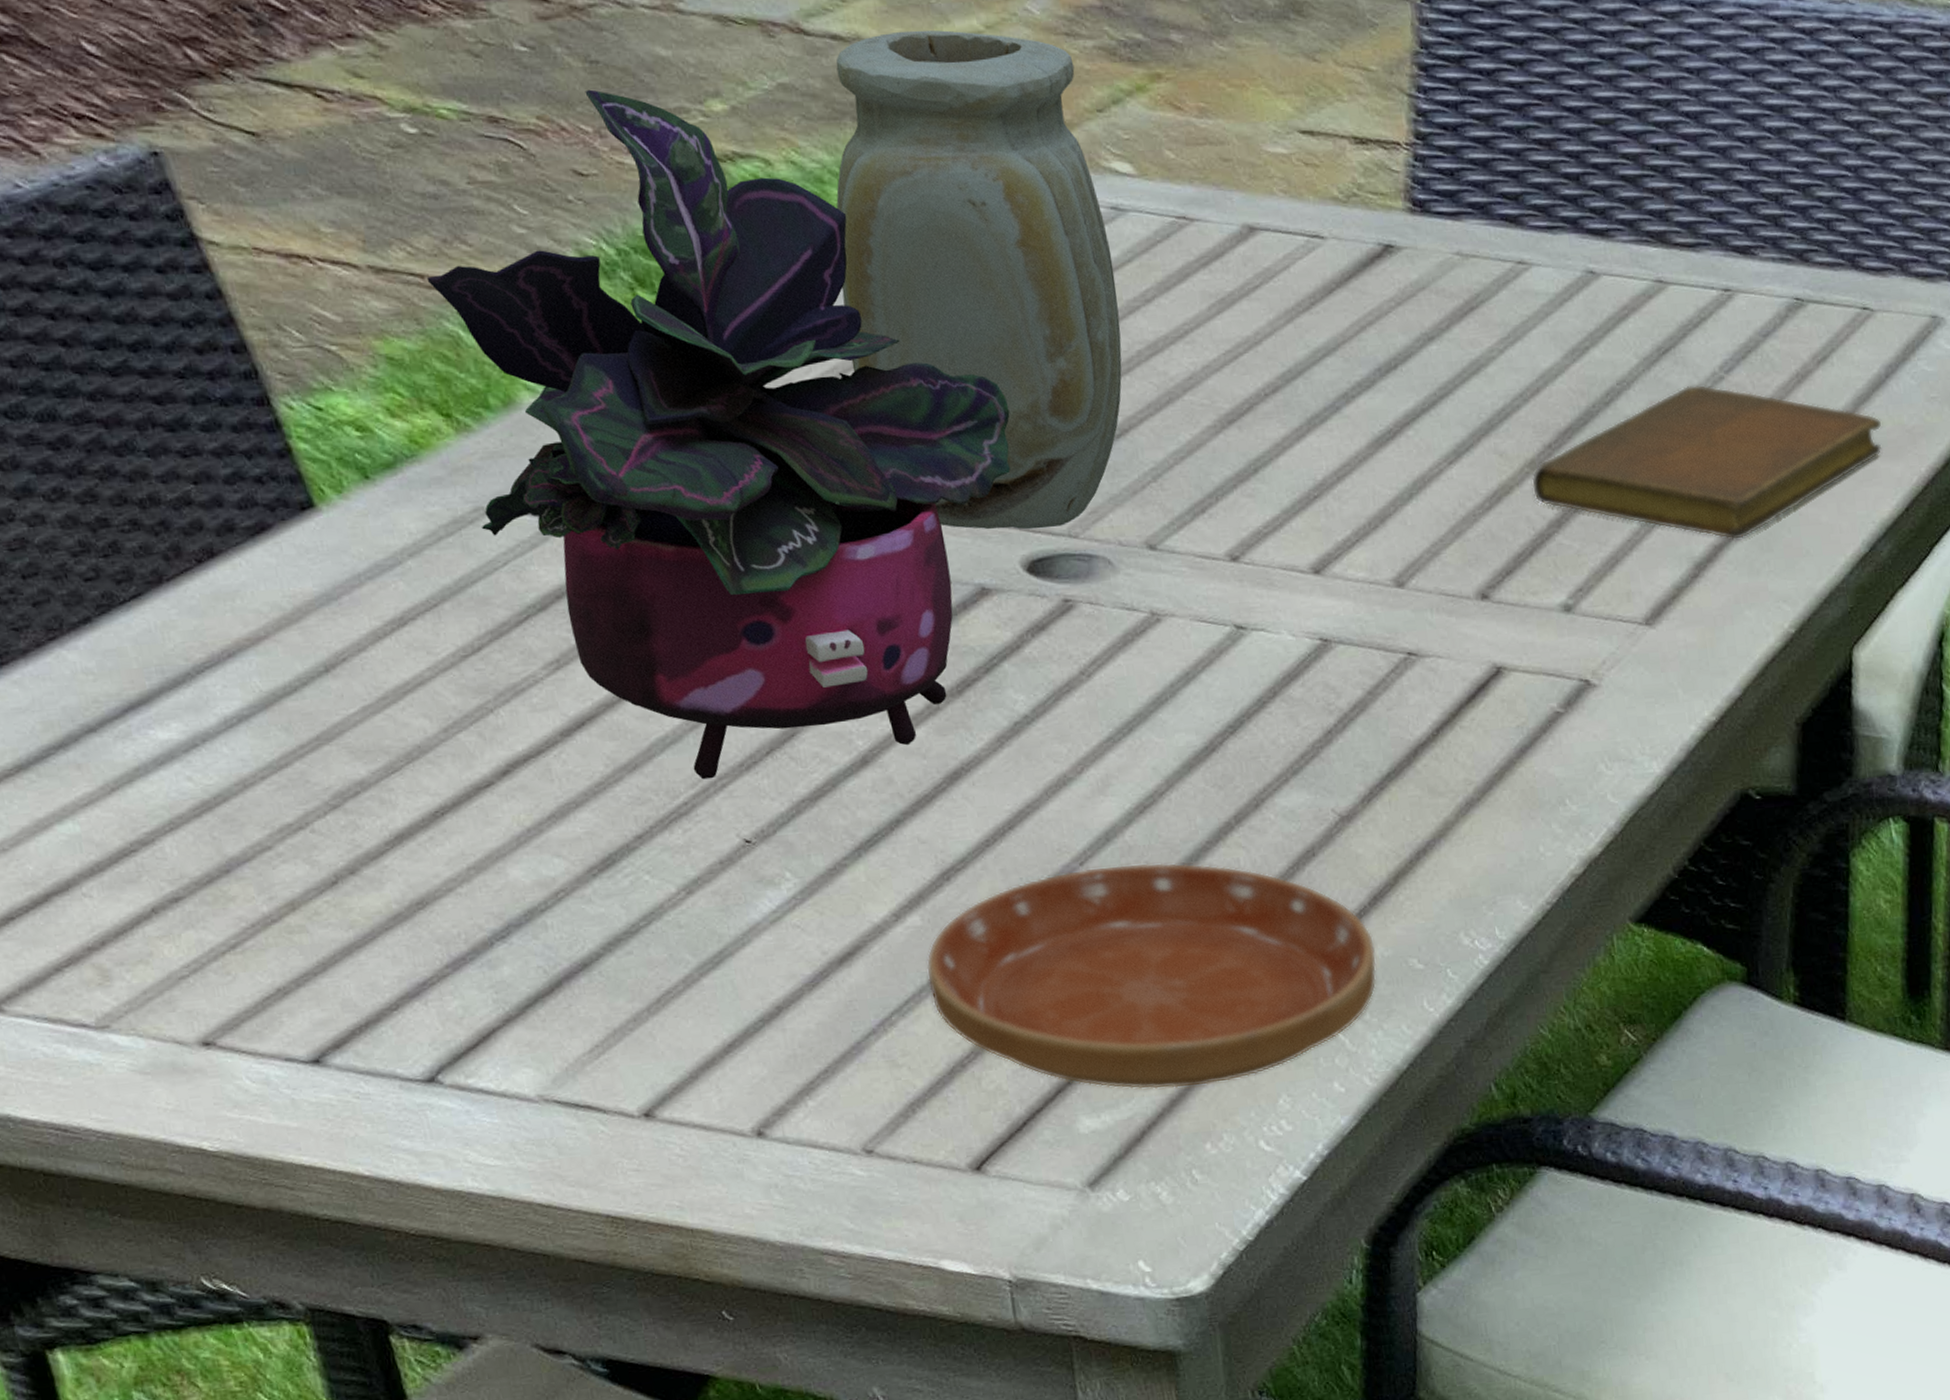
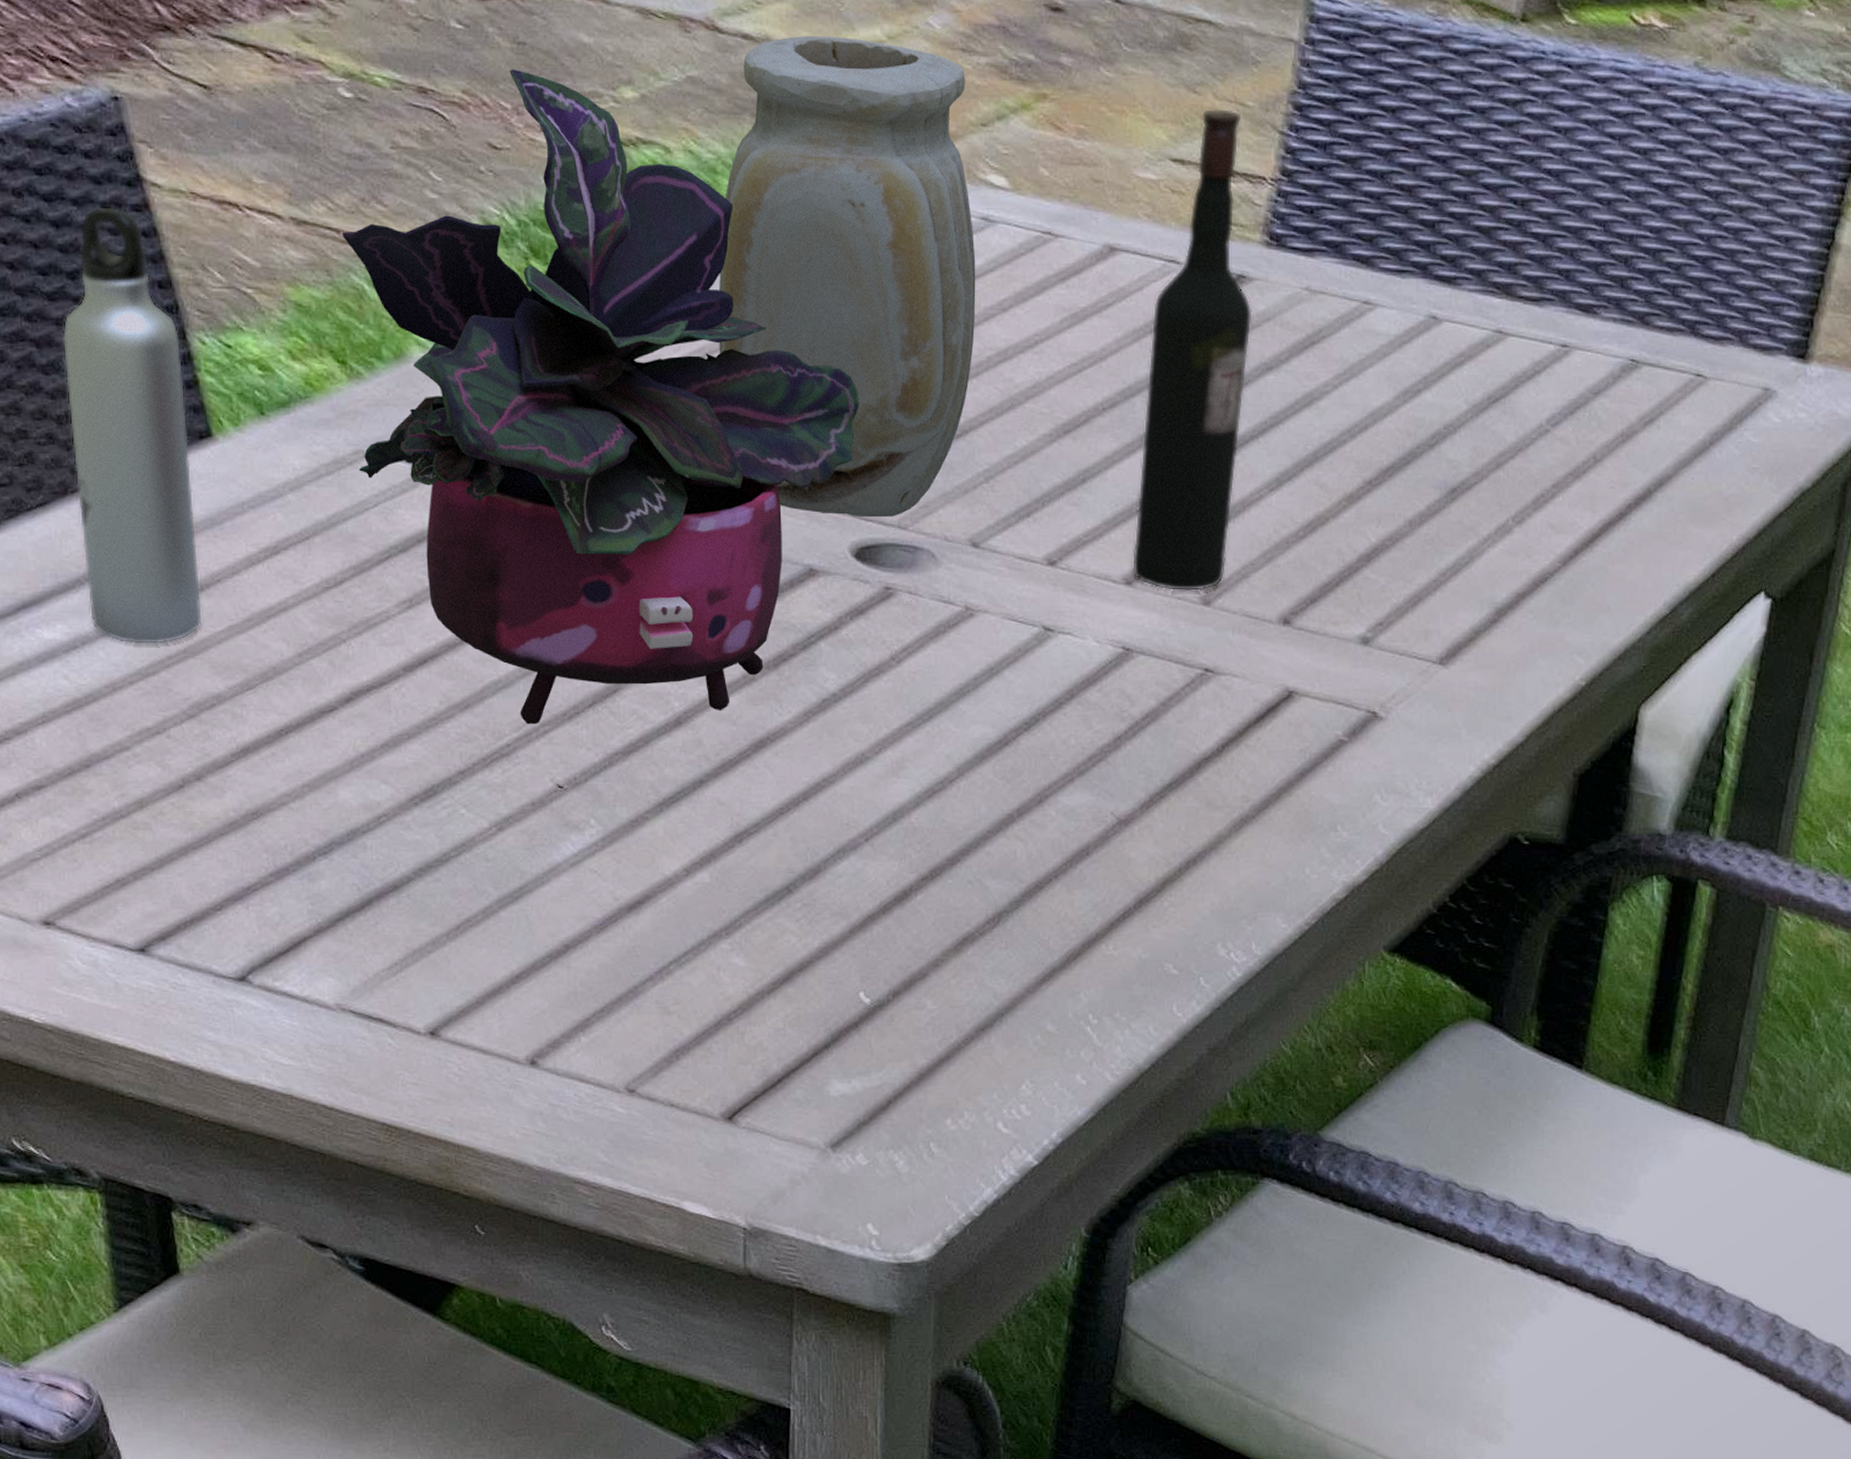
water bottle: none [131,270,333,737] -> present [62,207,202,645]
saucer: present [926,862,1377,1090] -> none [709,844,1134,1063]
wine bottle: none [1302,74,1415,576] -> present [1132,108,1252,592]
notebook: present [1531,384,1882,540] -> none [1347,435,1700,589]

